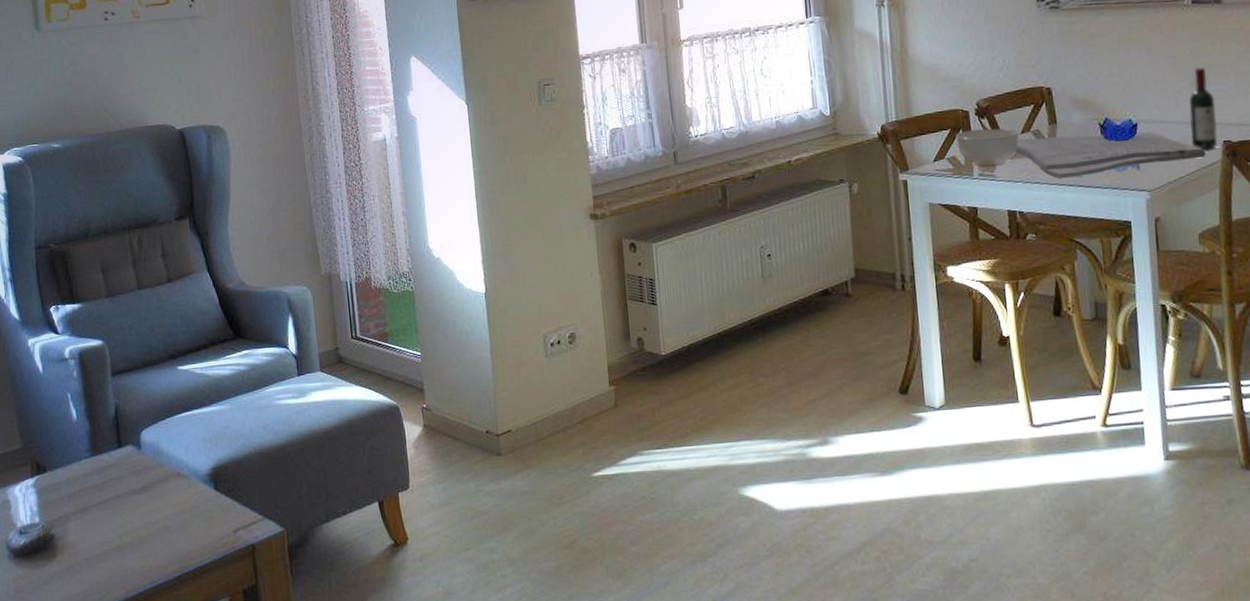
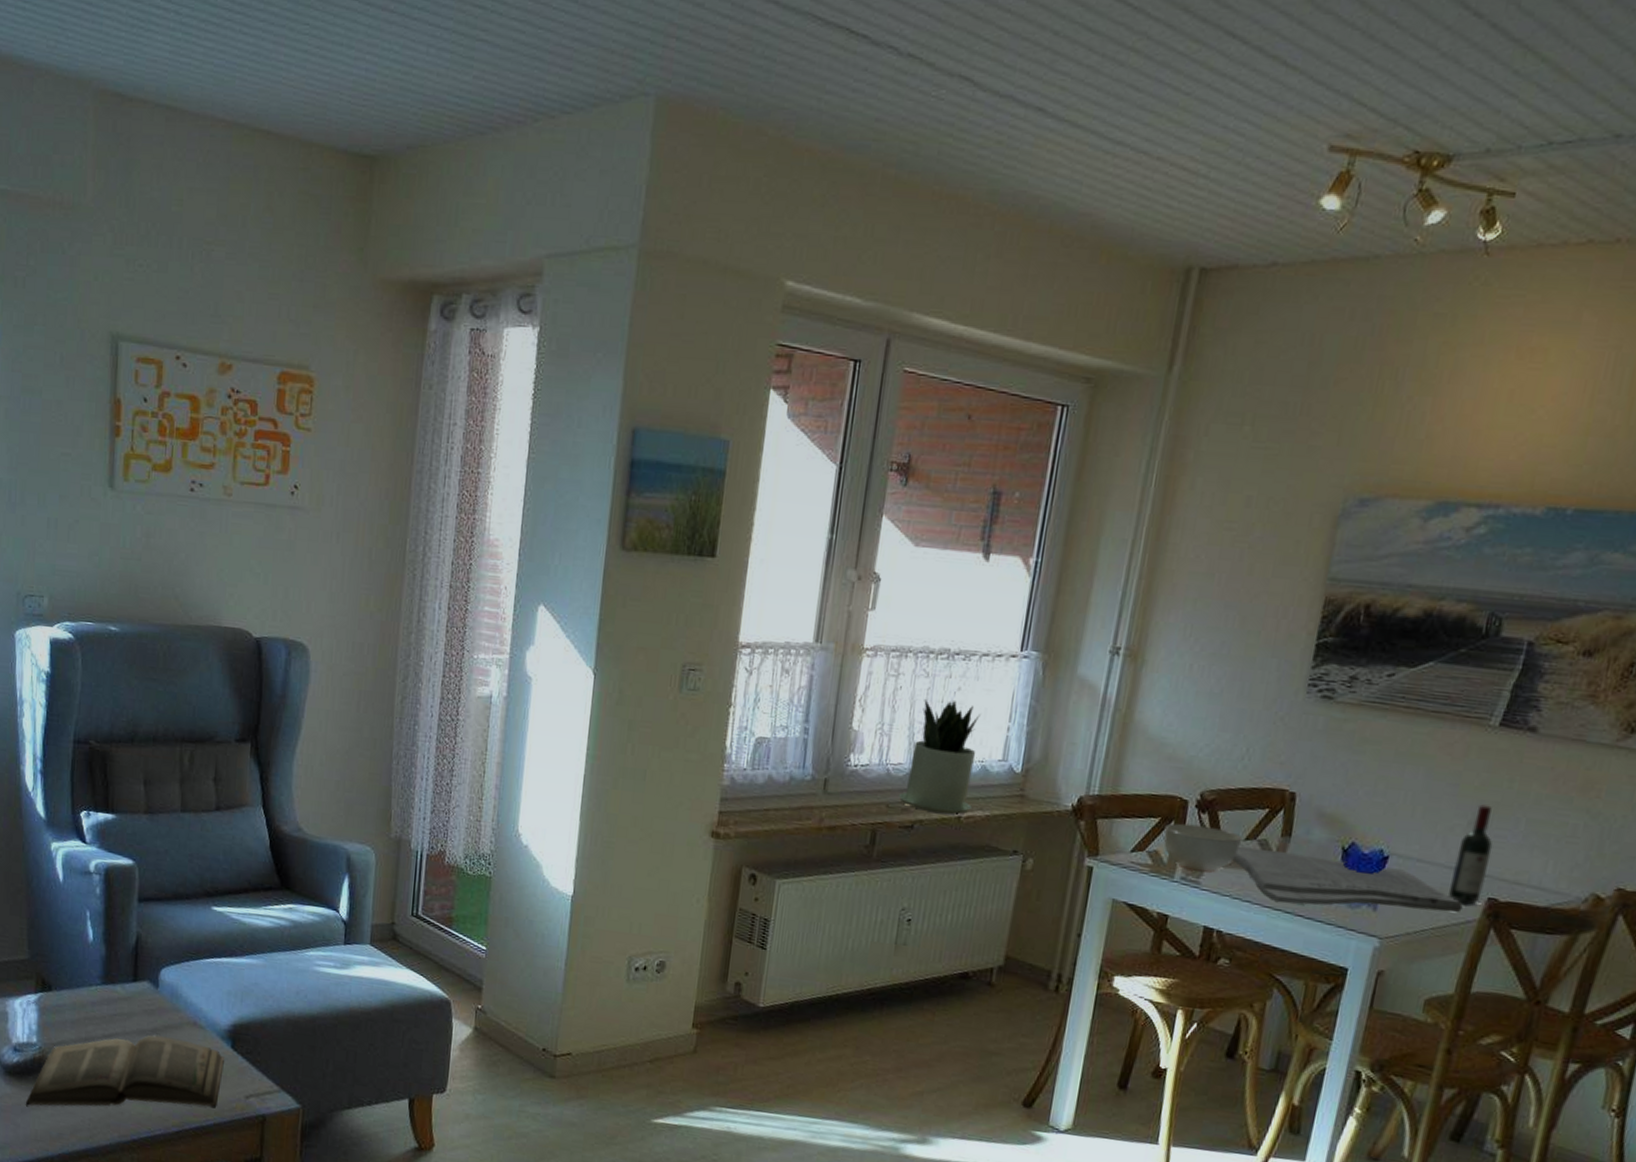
book: none [36,491,210,583] -> present [25,1035,224,1107]
planter: none [736,67,798,162] -> present [898,699,980,815]

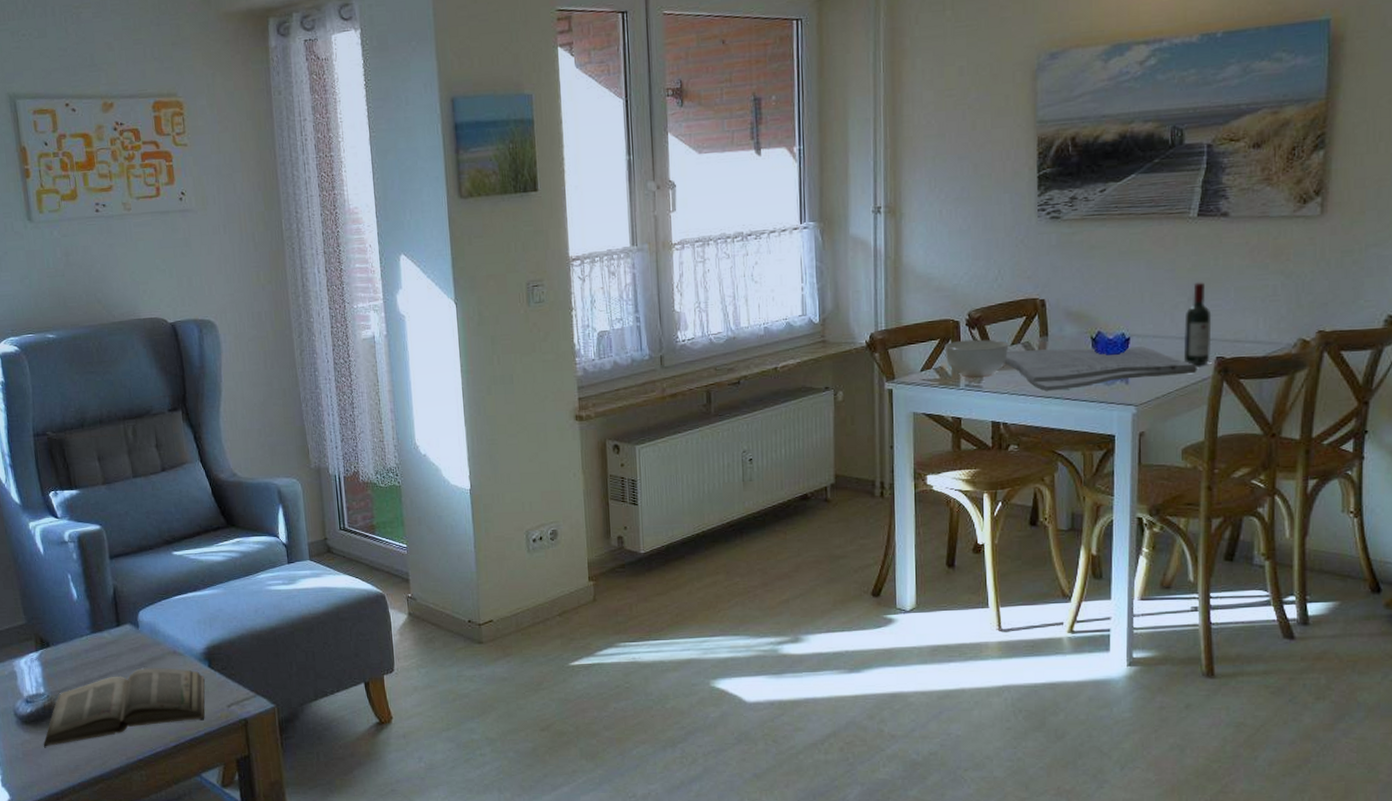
planter: present [898,699,980,815] -> none [723,273,785,368]

